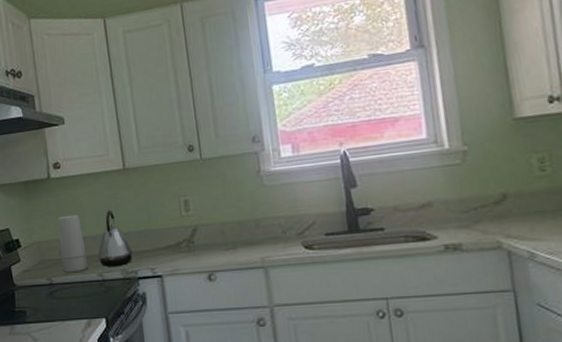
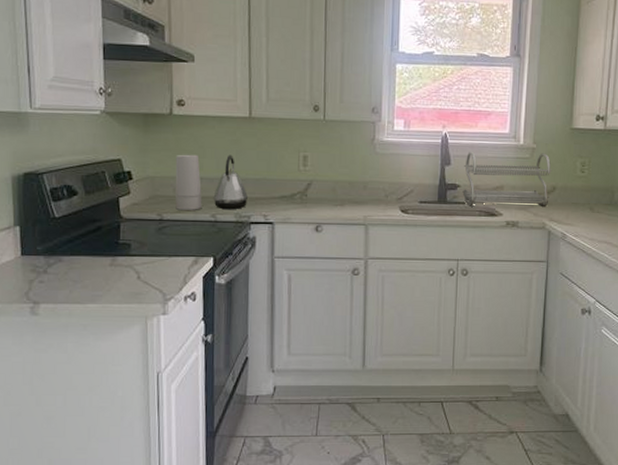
dish rack: none [373,154,500,232] -> present [462,151,552,208]

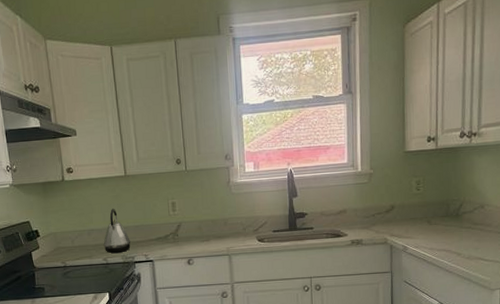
canister: present [174,154,202,210] -> none [70,211,96,257]
dish rack: present [462,151,552,208] -> none [309,176,389,231]

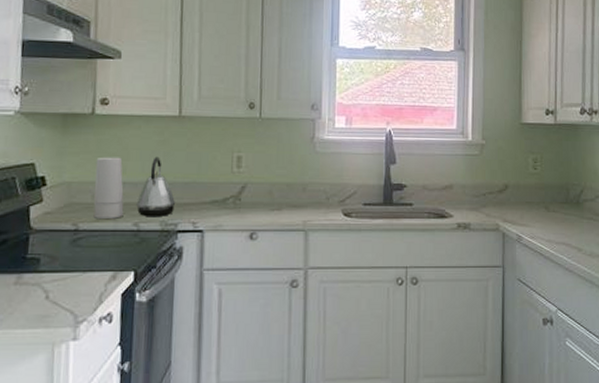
canister: none [70,211,96,257] -> present [93,157,124,219]

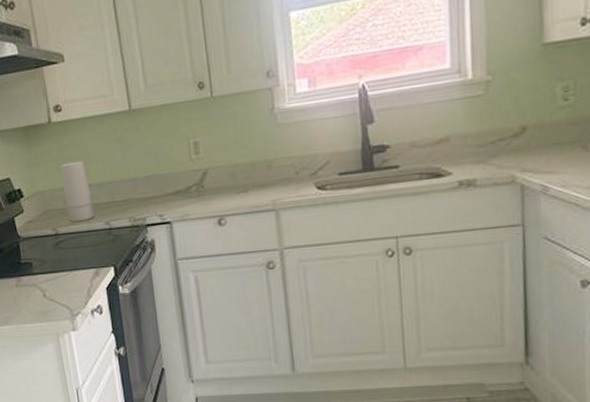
kettle: present [136,156,176,217] -> none [104,154,141,215]

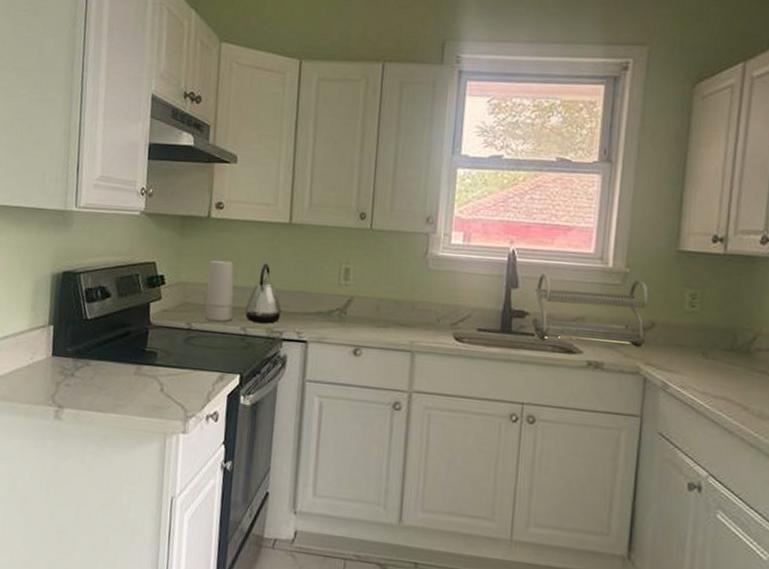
kettle: none [104,154,141,215] -> present [244,263,283,324]
dish rack: none [391,84,518,170] -> present [531,272,650,348]

